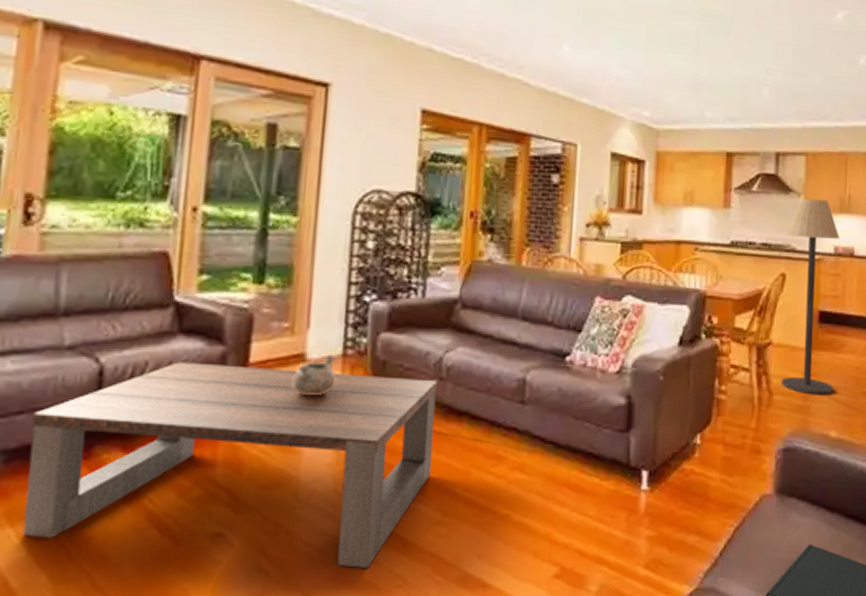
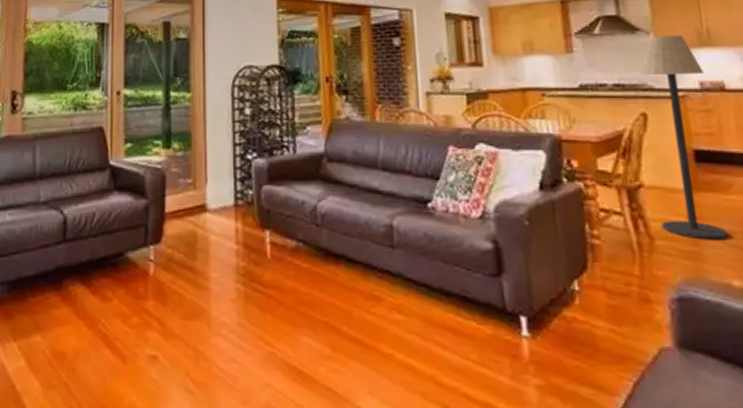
coffee table: present [22,362,438,568] -> none [22,213,317,396]
decorative bowl: present [291,354,337,396] -> none [198,205,232,241]

